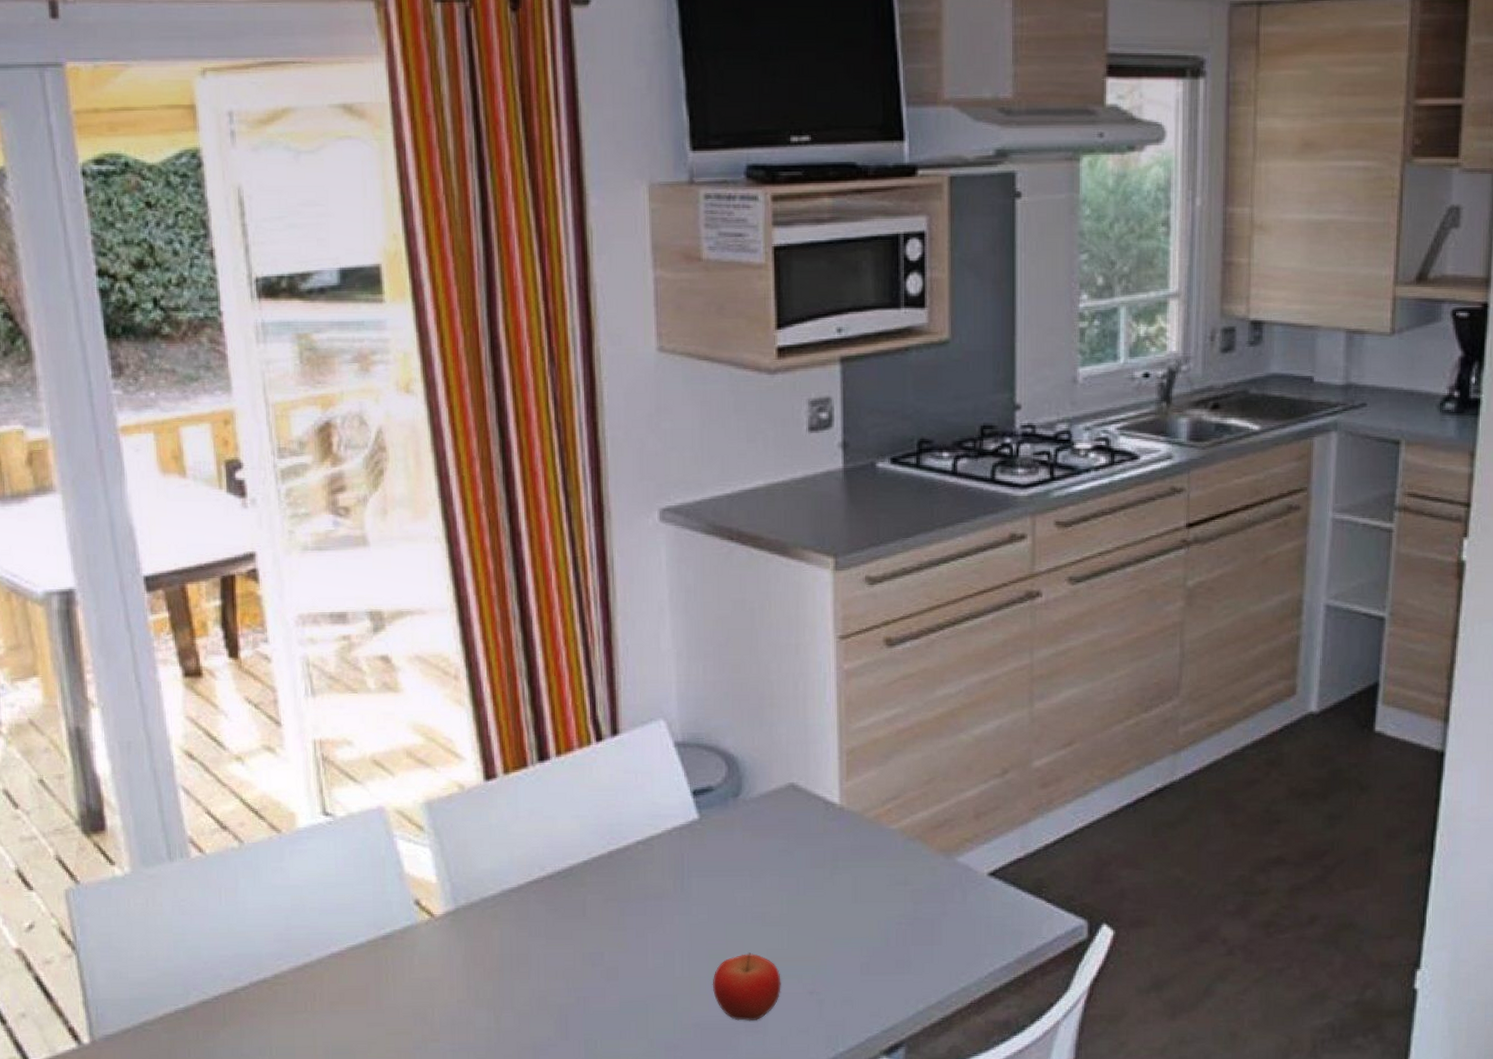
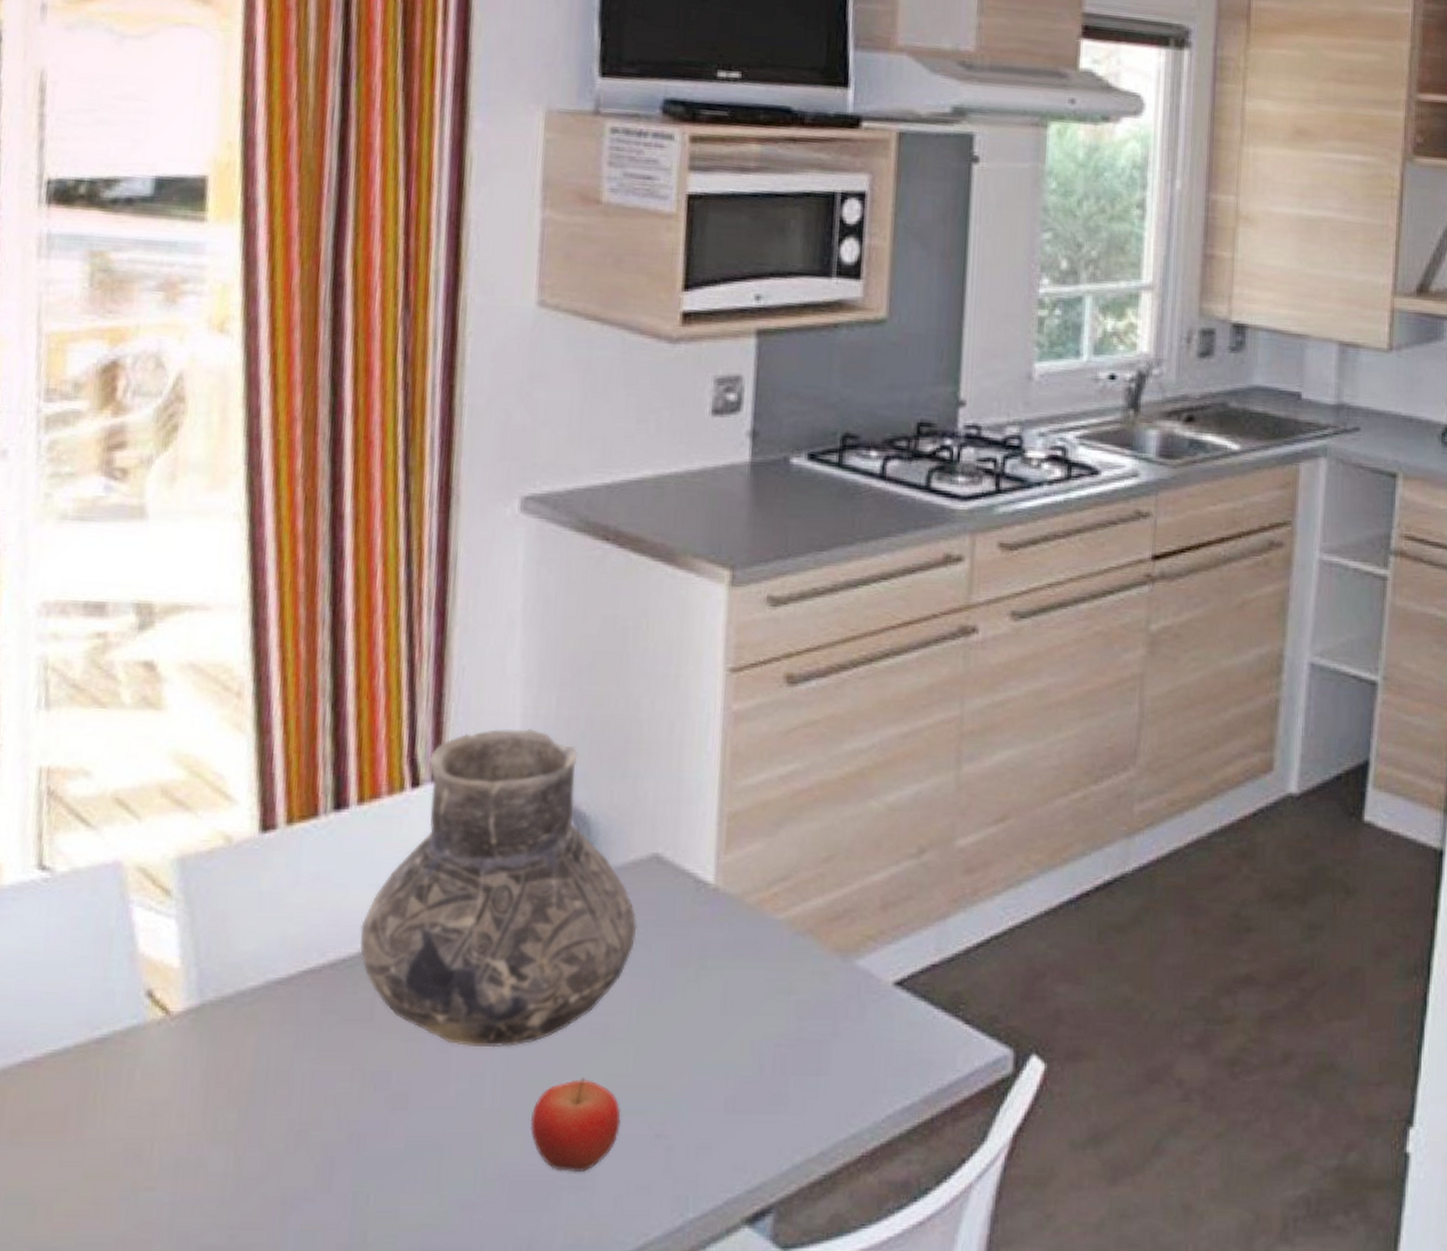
vase: none [569,692,782,933] -> present [360,729,637,1048]

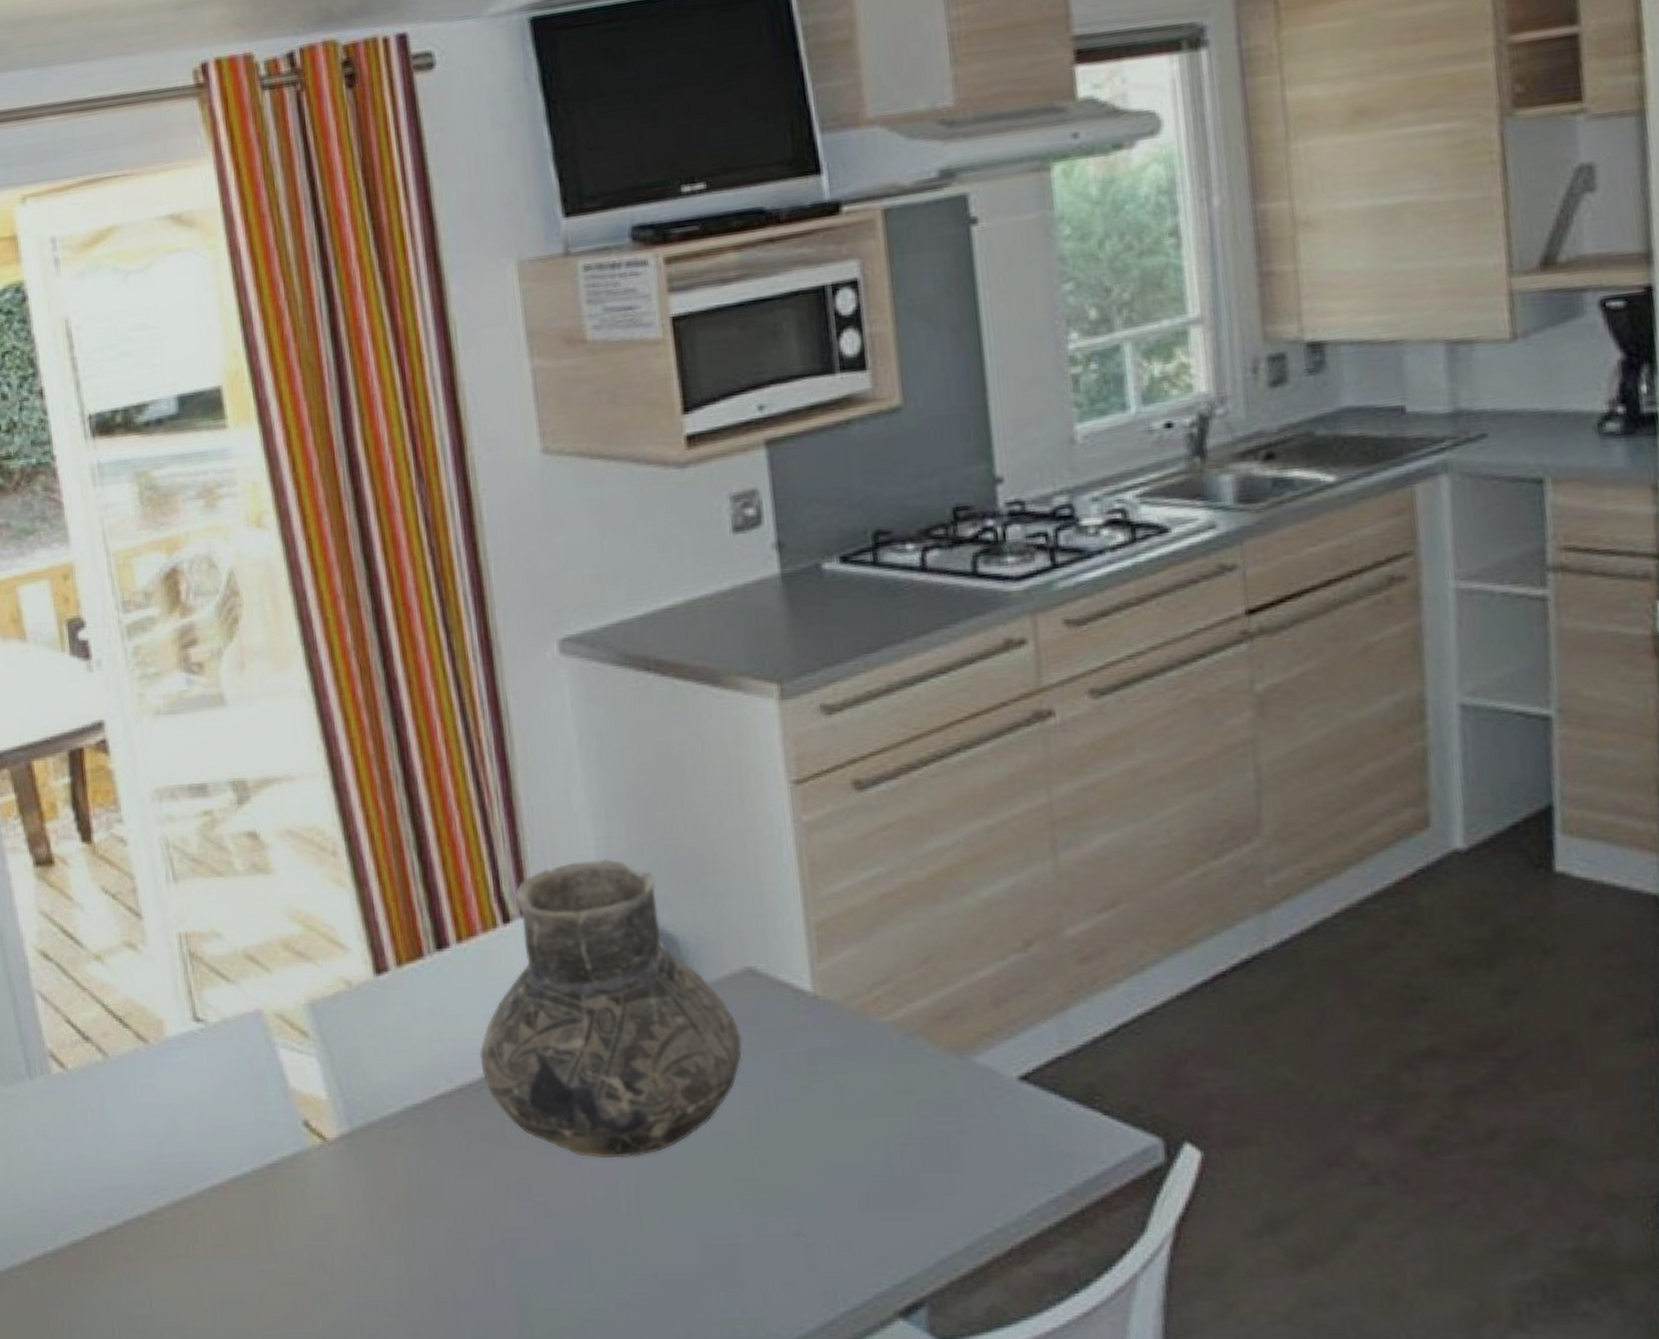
fruit: present [530,1078,621,1173] -> none [668,1183,758,1272]

